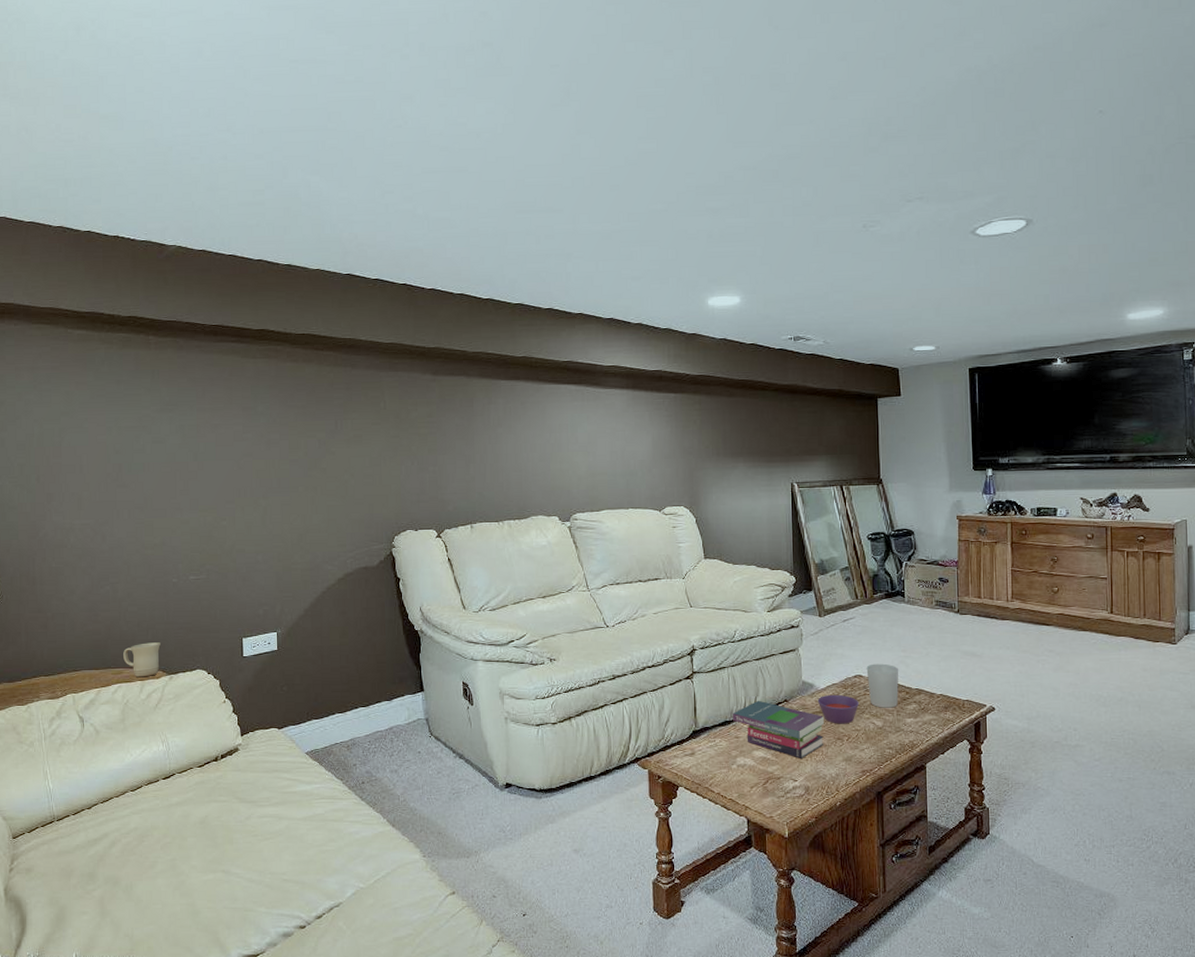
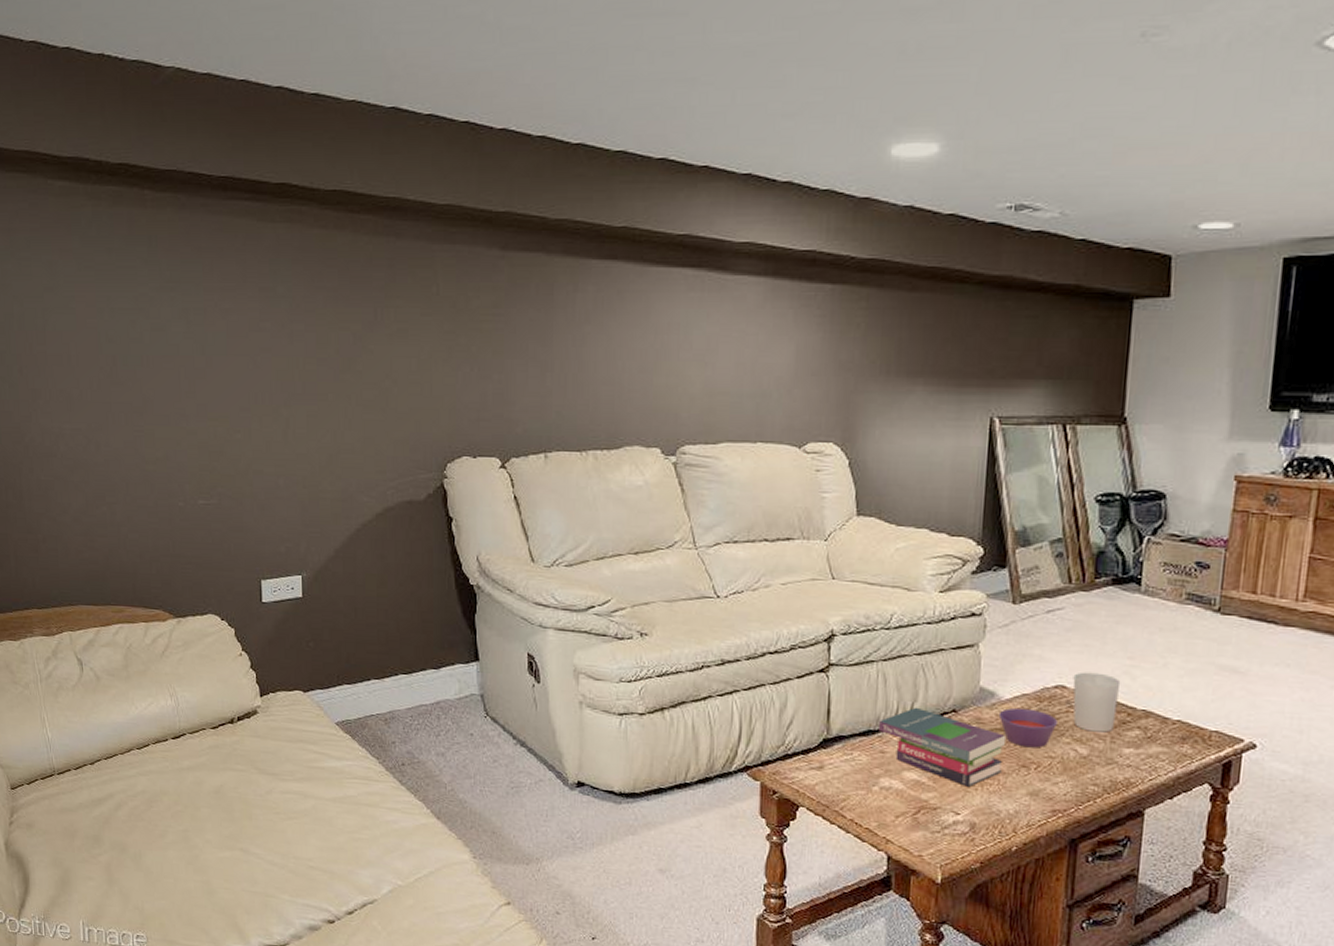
mug: present [123,642,162,678] -> none [124,577,167,619]

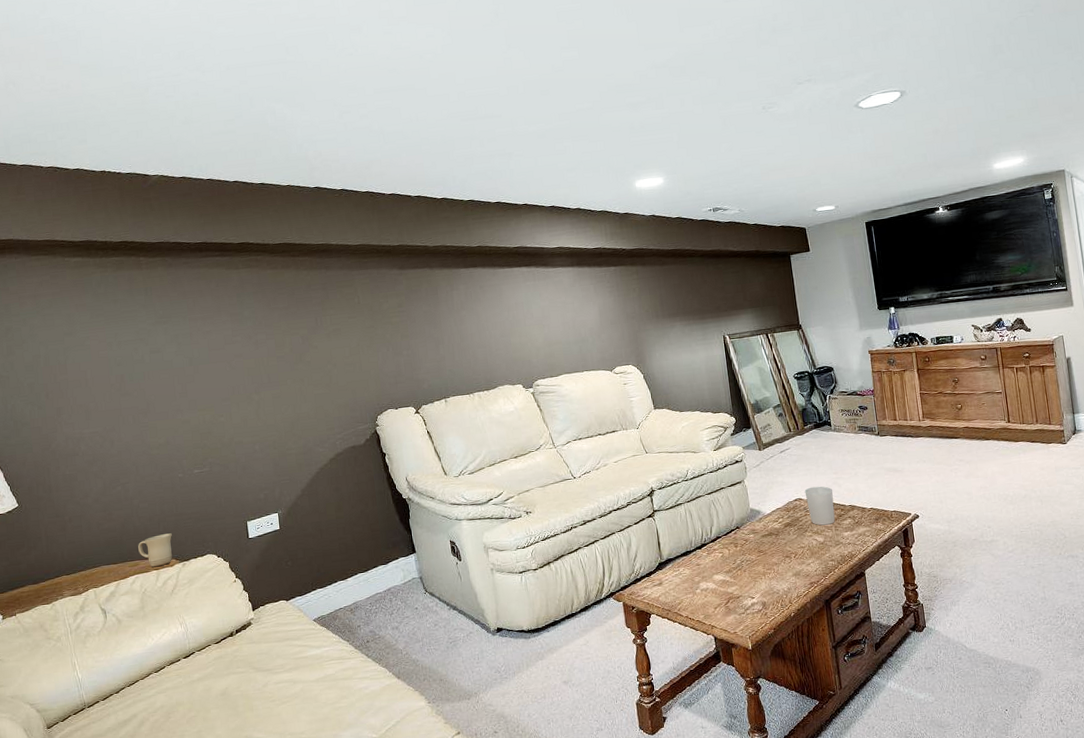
mug: none [124,577,167,619] -> present [138,533,173,568]
books: present [879,707,1005,787] -> none [692,529,775,578]
bowl: present [998,707,1057,748] -> none [765,517,801,544]

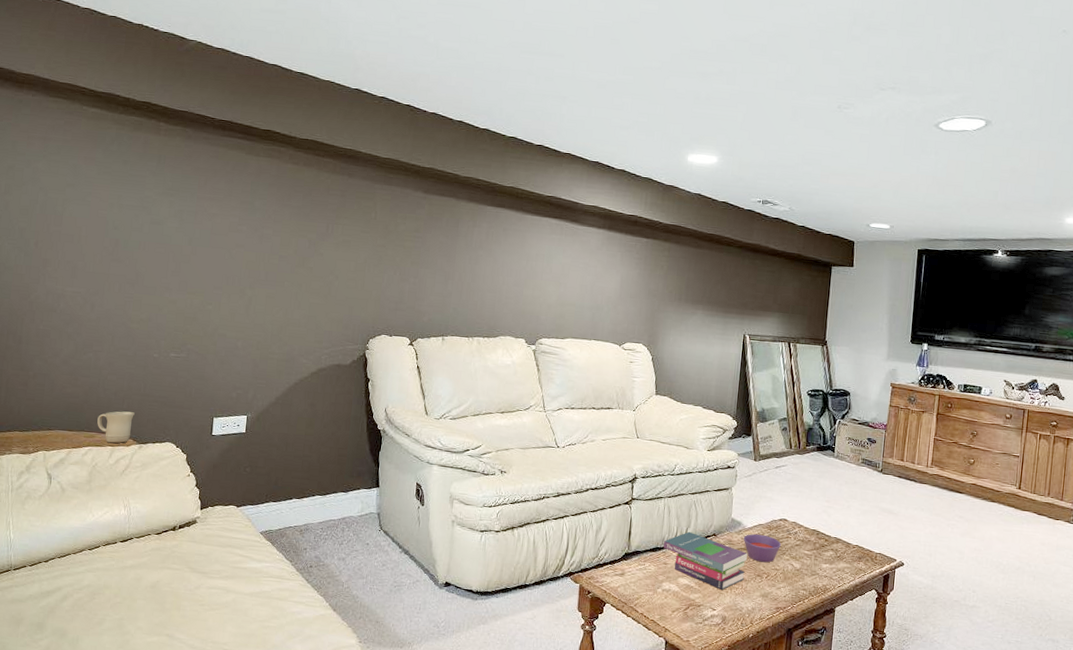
books: none [692,529,775,578] -> present [664,531,747,590]
bowl: none [765,517,801,544] -> present [743,533,781,563]
candle holder: present [804,486,835,526] -> none [791,510,822,553]

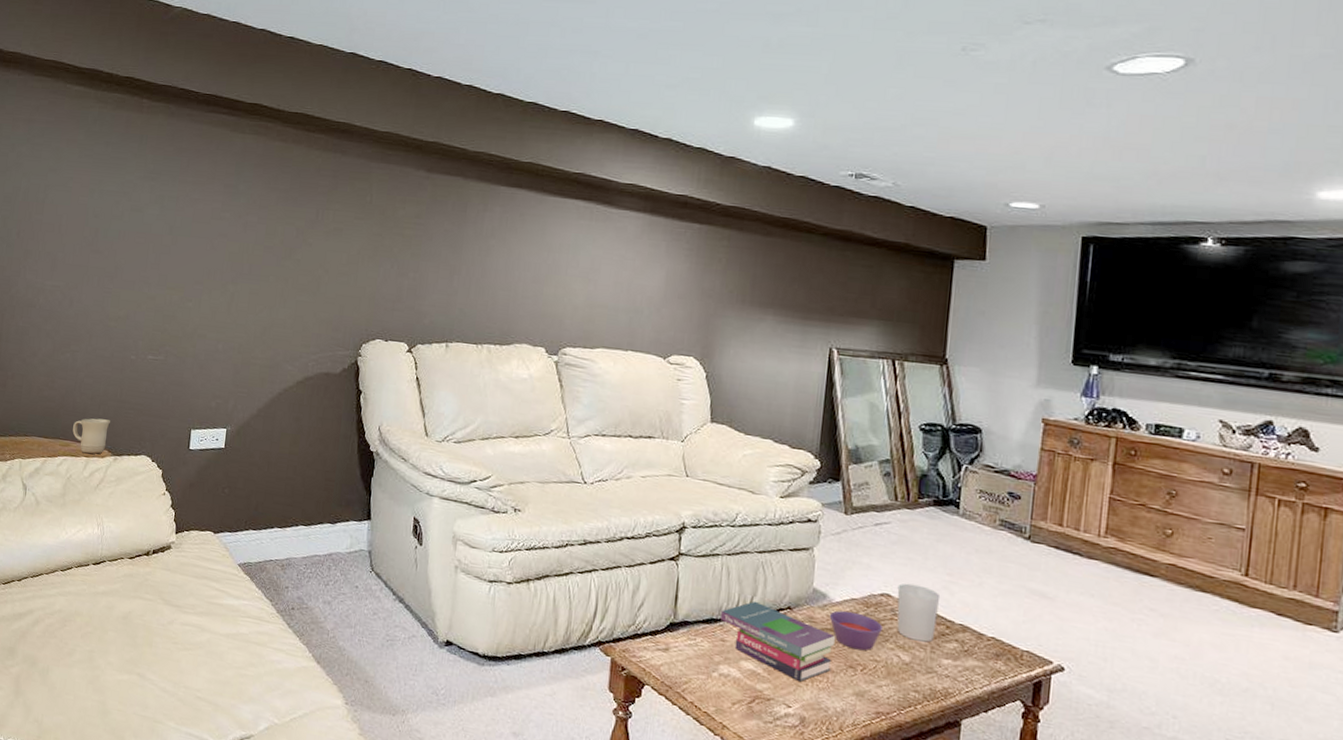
candle holder: none [791,510,822,553] -> present [896,583,941,643]

